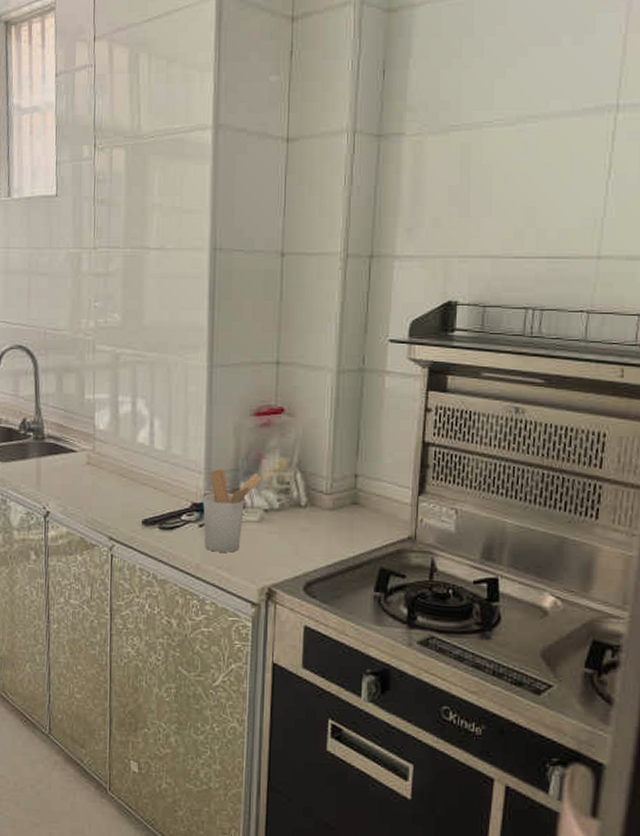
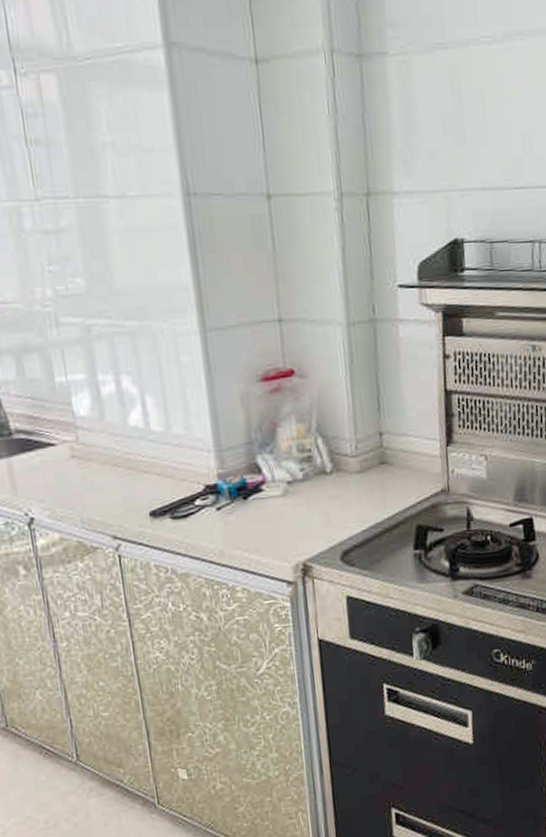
utensil holder: present [203,468,262,553] -> none [217,444,281,535]

